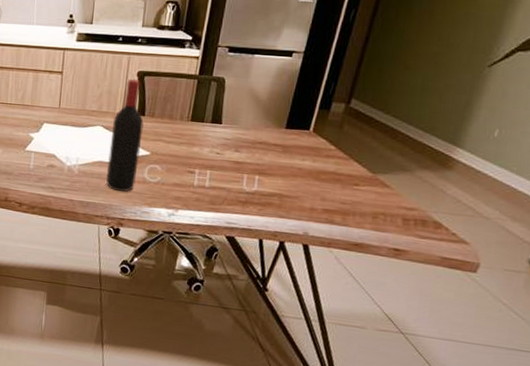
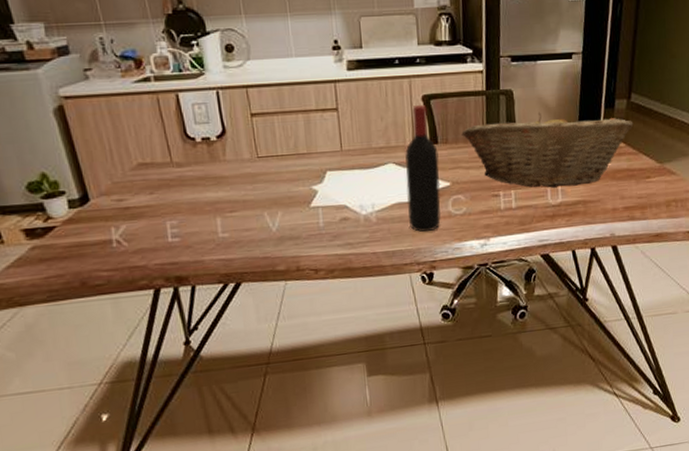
fruit basket: none [168,102,349,179] -> present [461,112,634,188]

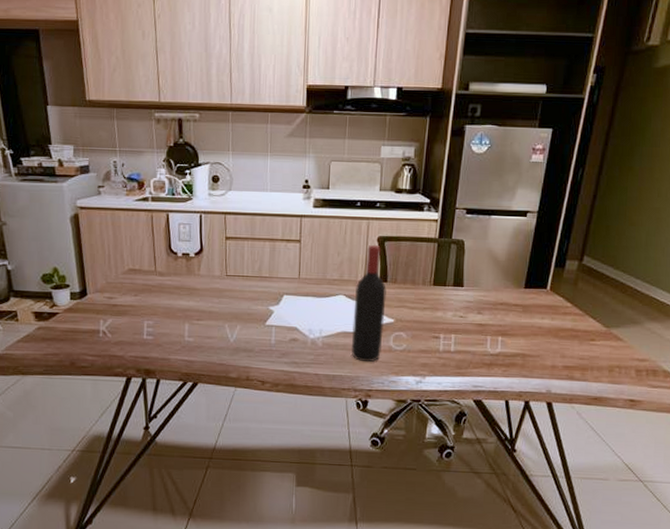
fruit basket: present [461,112,634,188] -> none [410,264,583,339]

